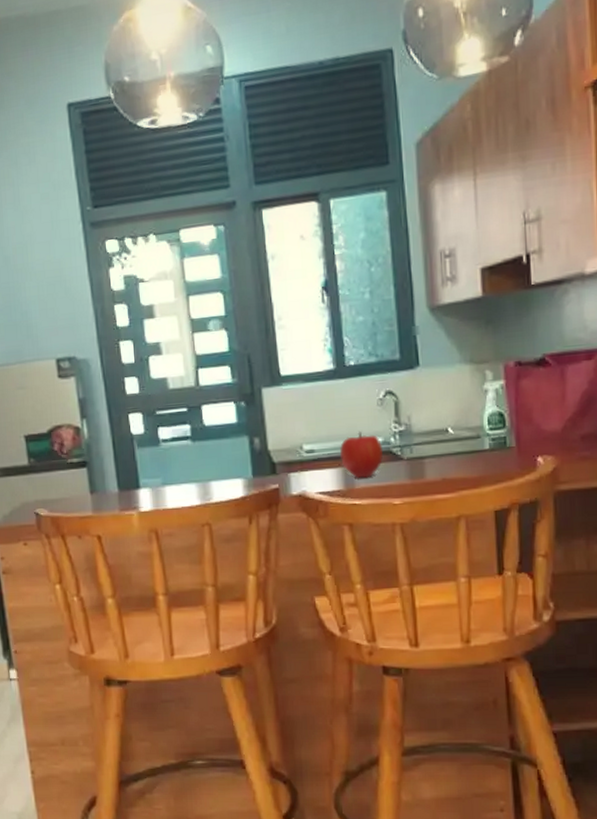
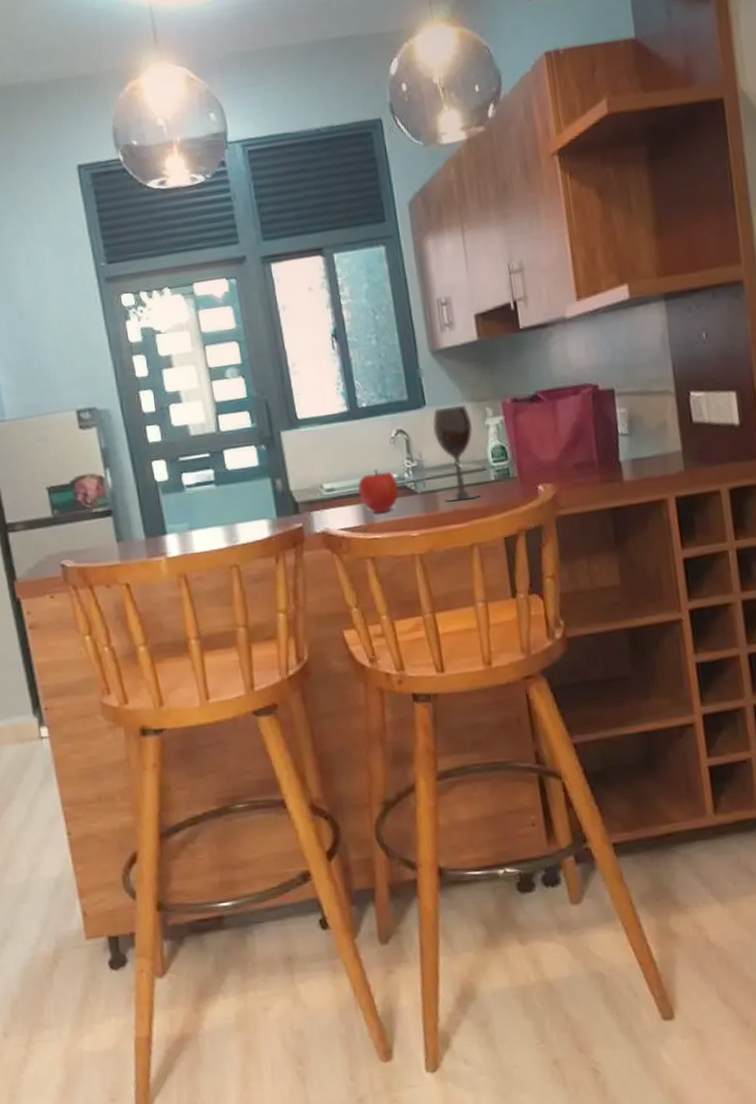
wine glass: none [424,366,472,470] -> present [432,404,481,502]

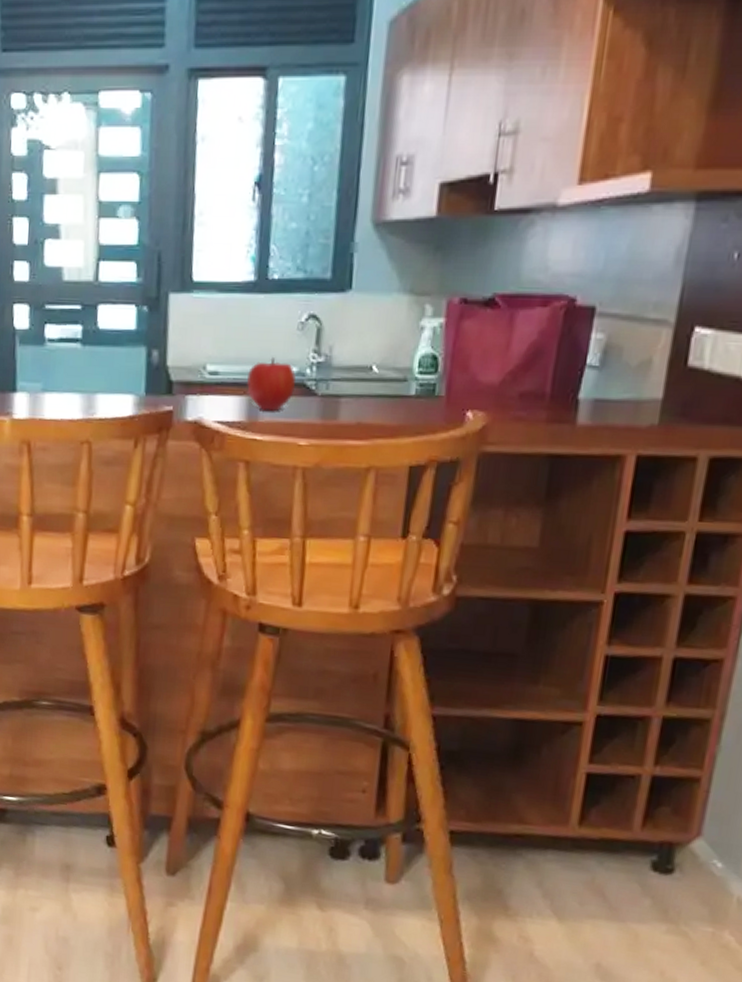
wine glass: present [432,404,481,502] -> none [348,295,405,414]

